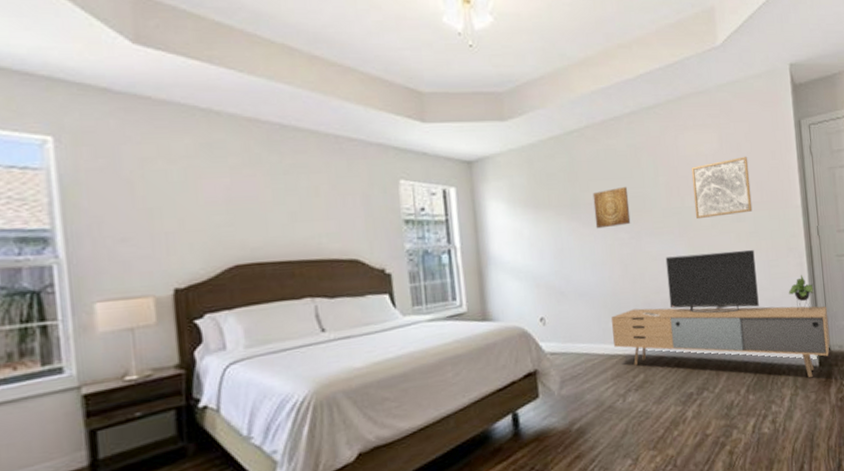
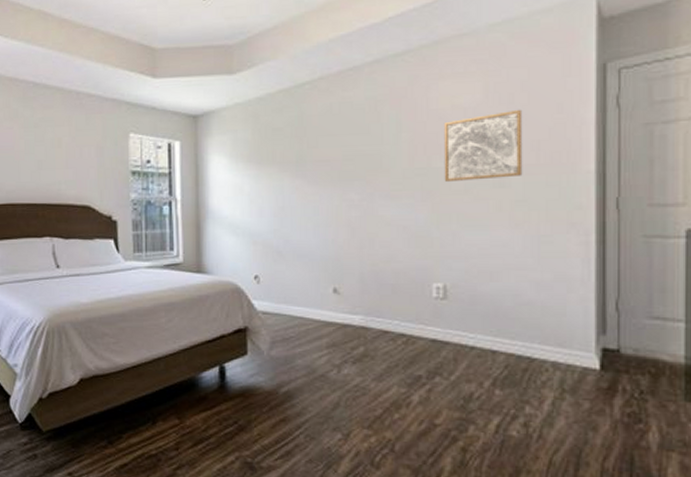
wall art: present [592,187,631,229] -> none [321,144,363,188]
media console: present [612,249,830,378] -> none [332,220,621,383]

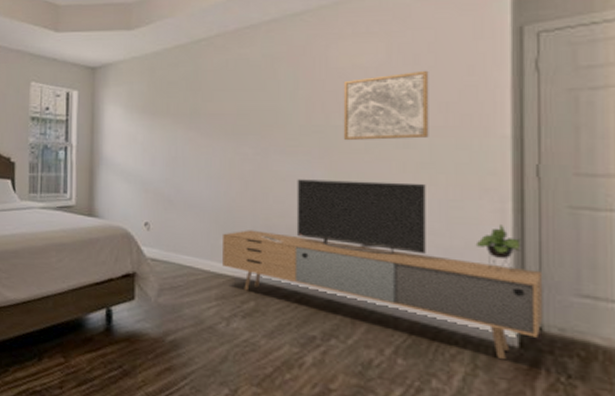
media console: none [332,220,621,383] -> present [223,179,544,360]

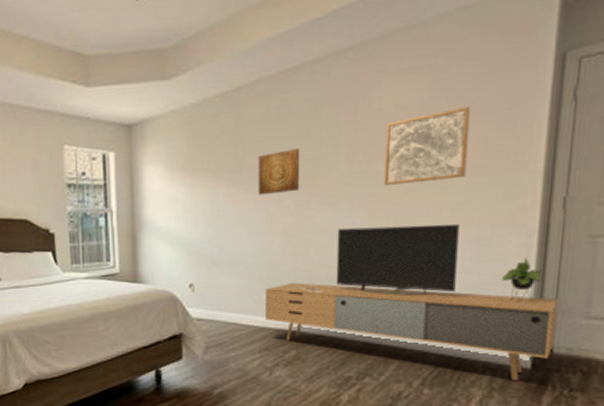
wall art: none [215,99,258,141] -> present [258,149,300,195]

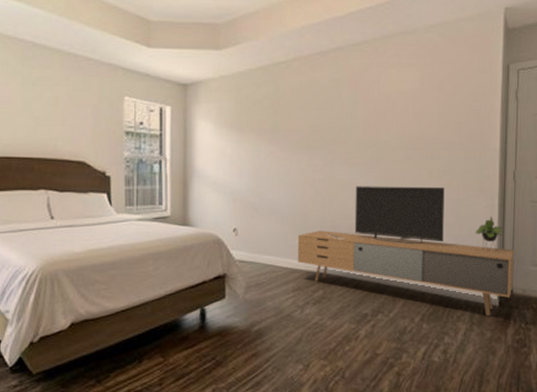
wall art: present [258,149,300,195] -> none [292,117,326,154]
wall art: present [383,106,471,186] -> none [389,96,449,154]

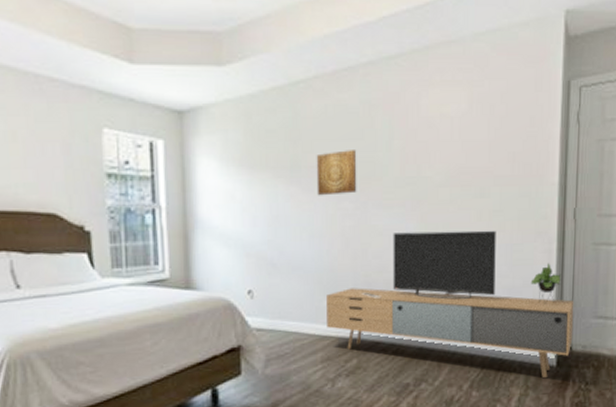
wall art: none [292,117,326,154] -> present [316,150,357,196]

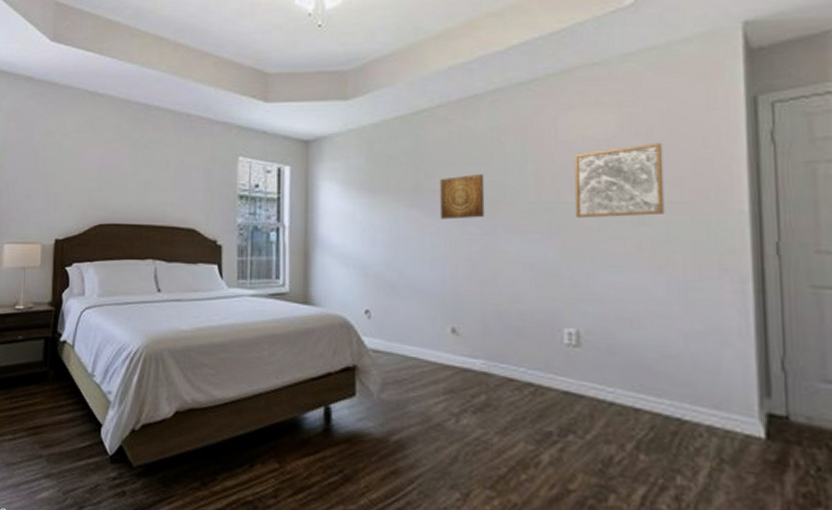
media console: present [327,230,574,379] -> none [450,260,790,453]
wall art: none [432,120,501,192] -> present [573,142,665,219]

